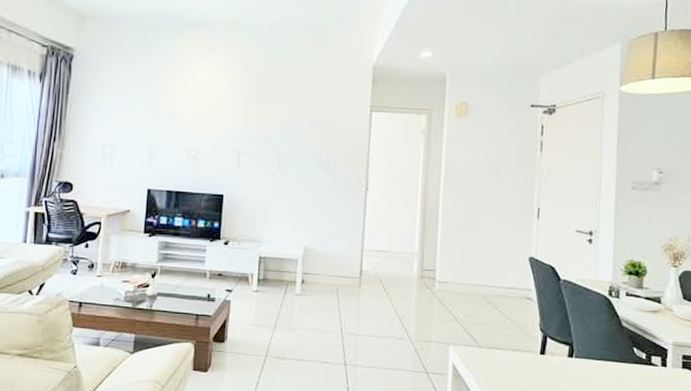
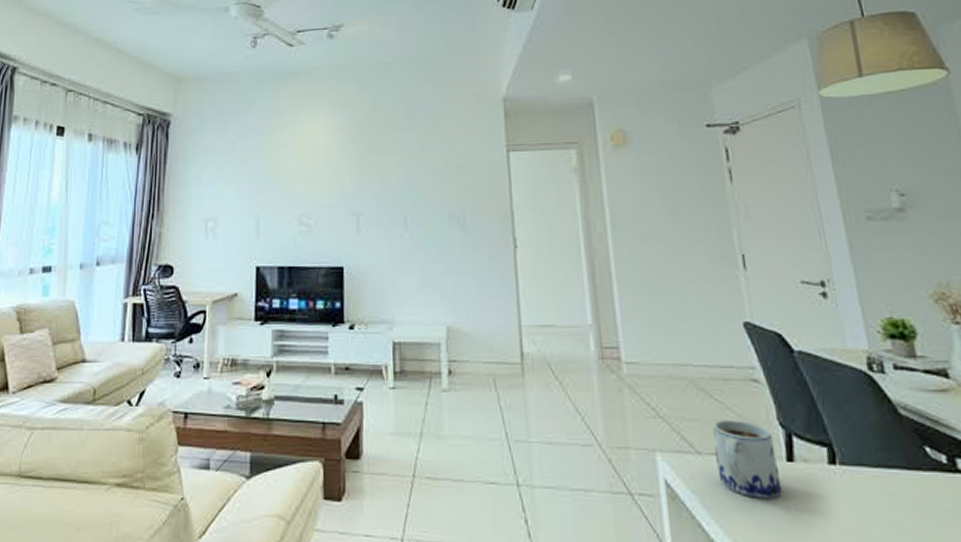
mug: none [491,325,534,378] -> present [712,421,783,498]

